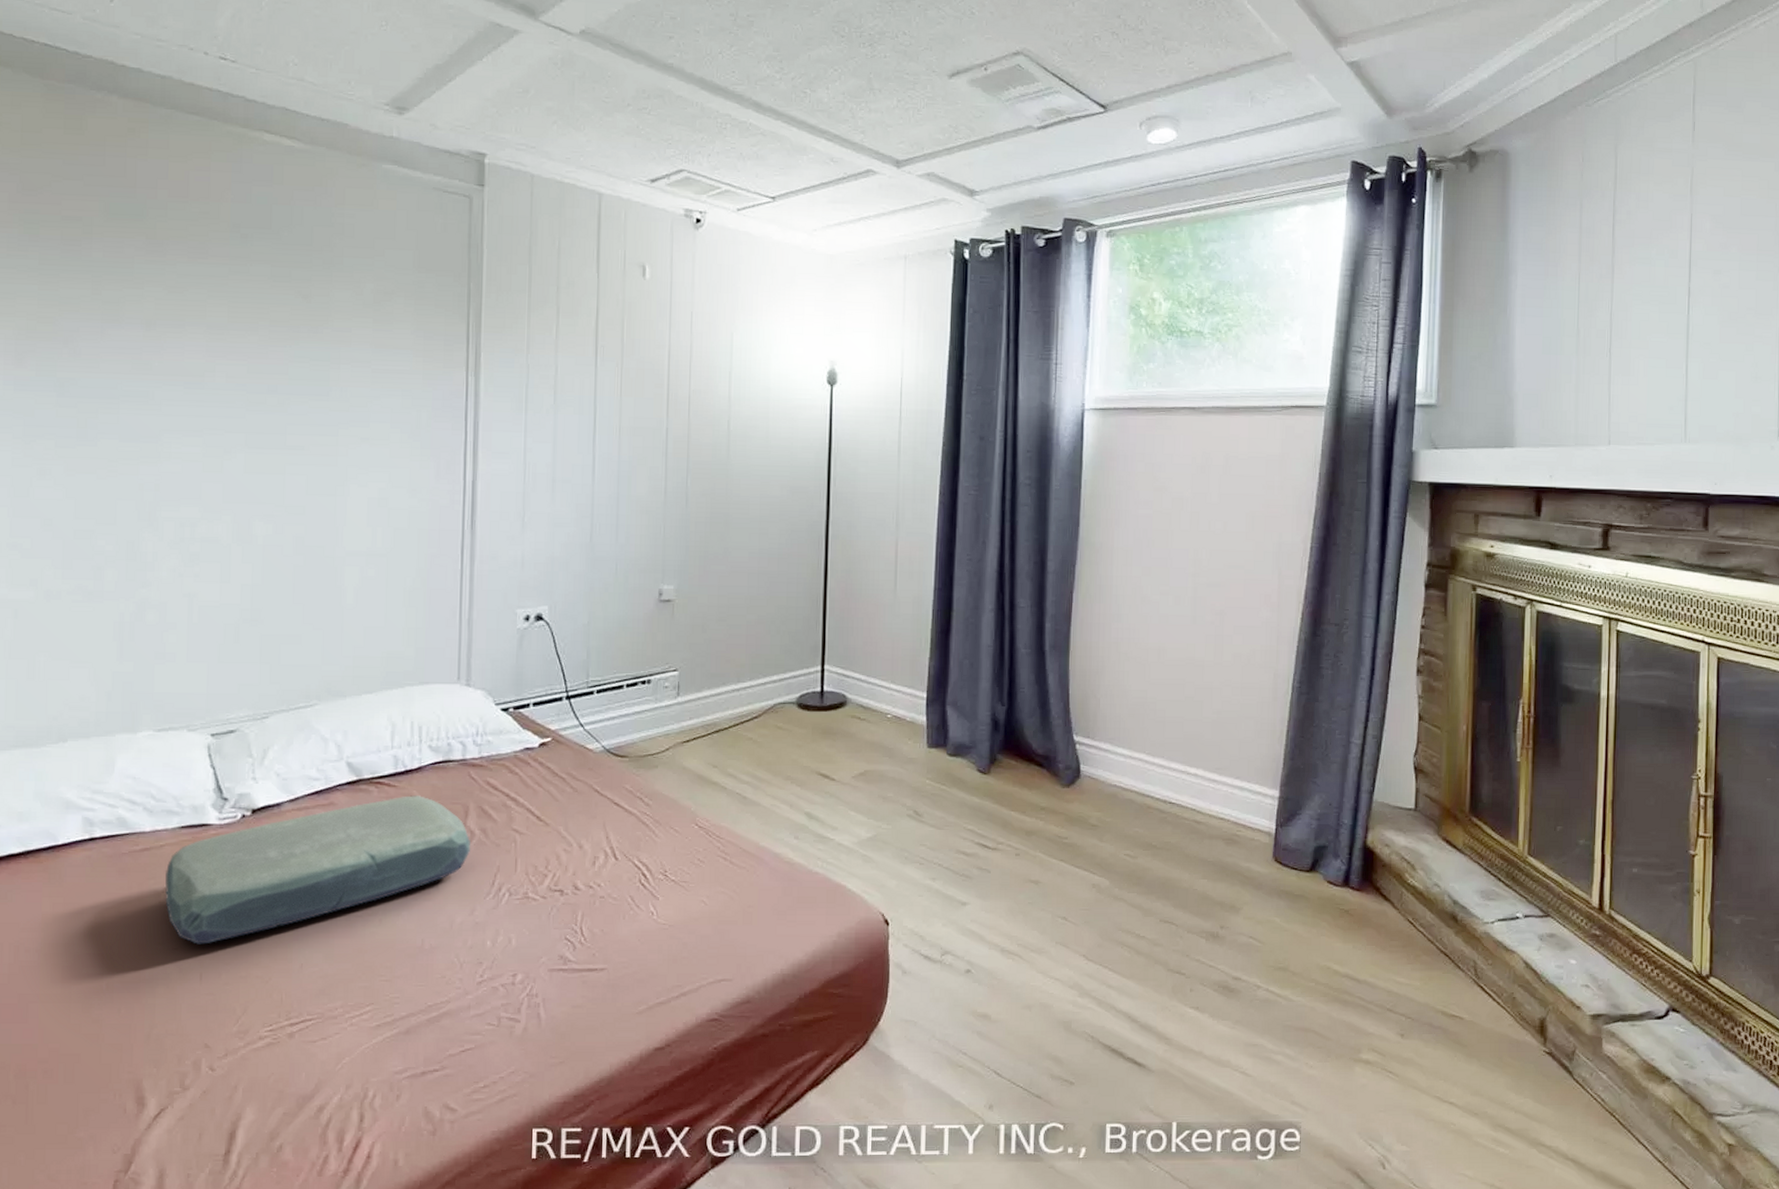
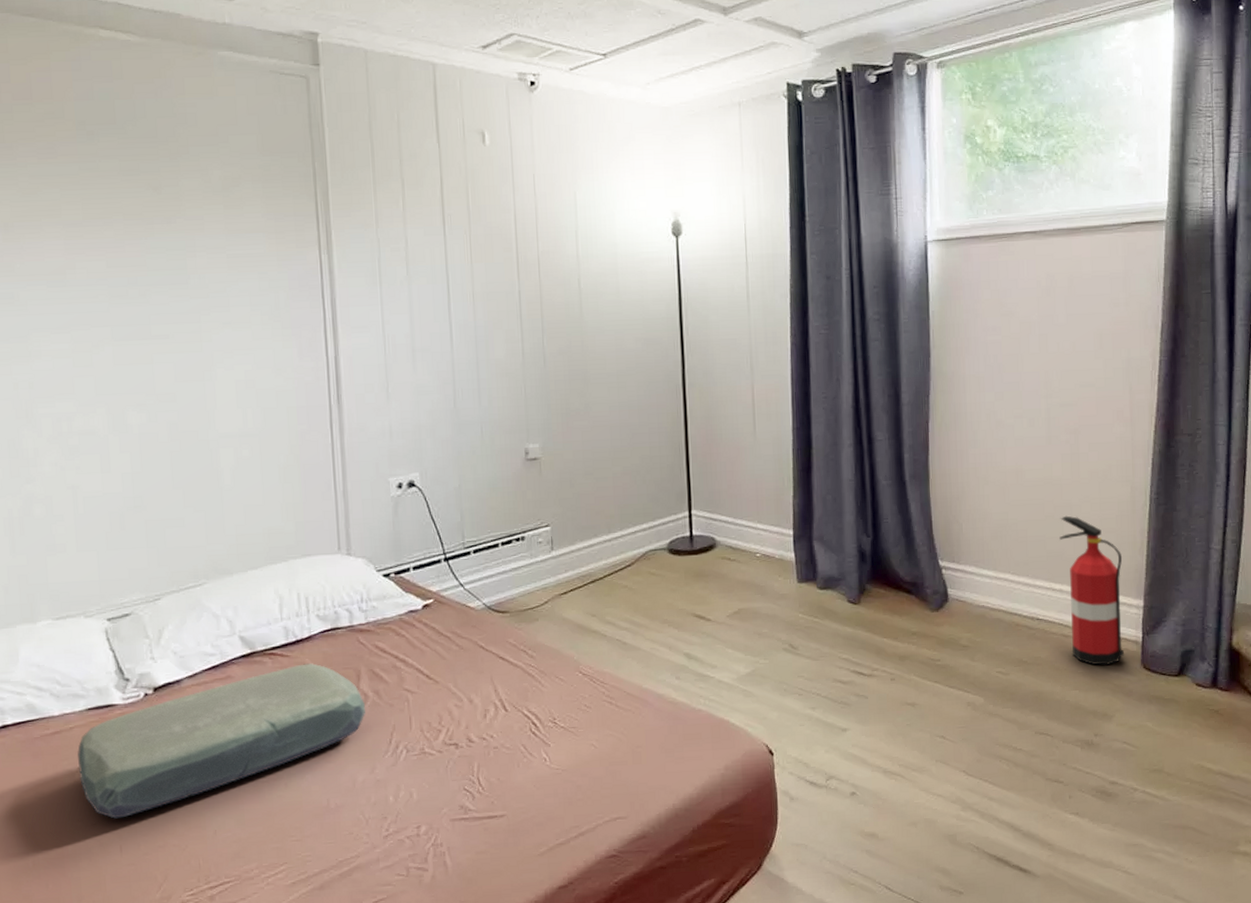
fire extinguisher: none [1198,698,1260,855] -> present [1059,515,1125,665]

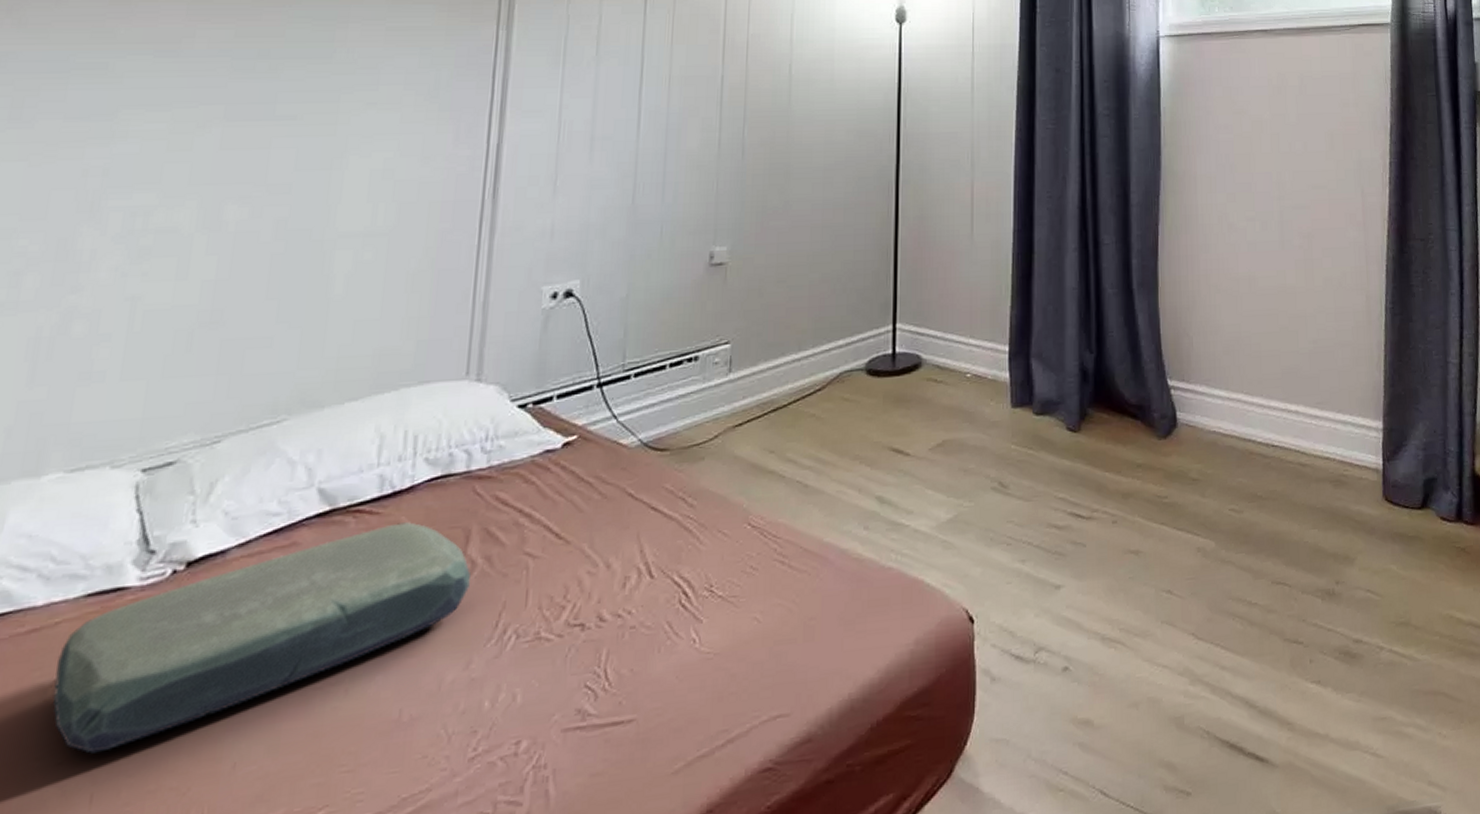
fire extinguisher: present [1059,515,1125,665] -> none [1294,327,1365,499]

